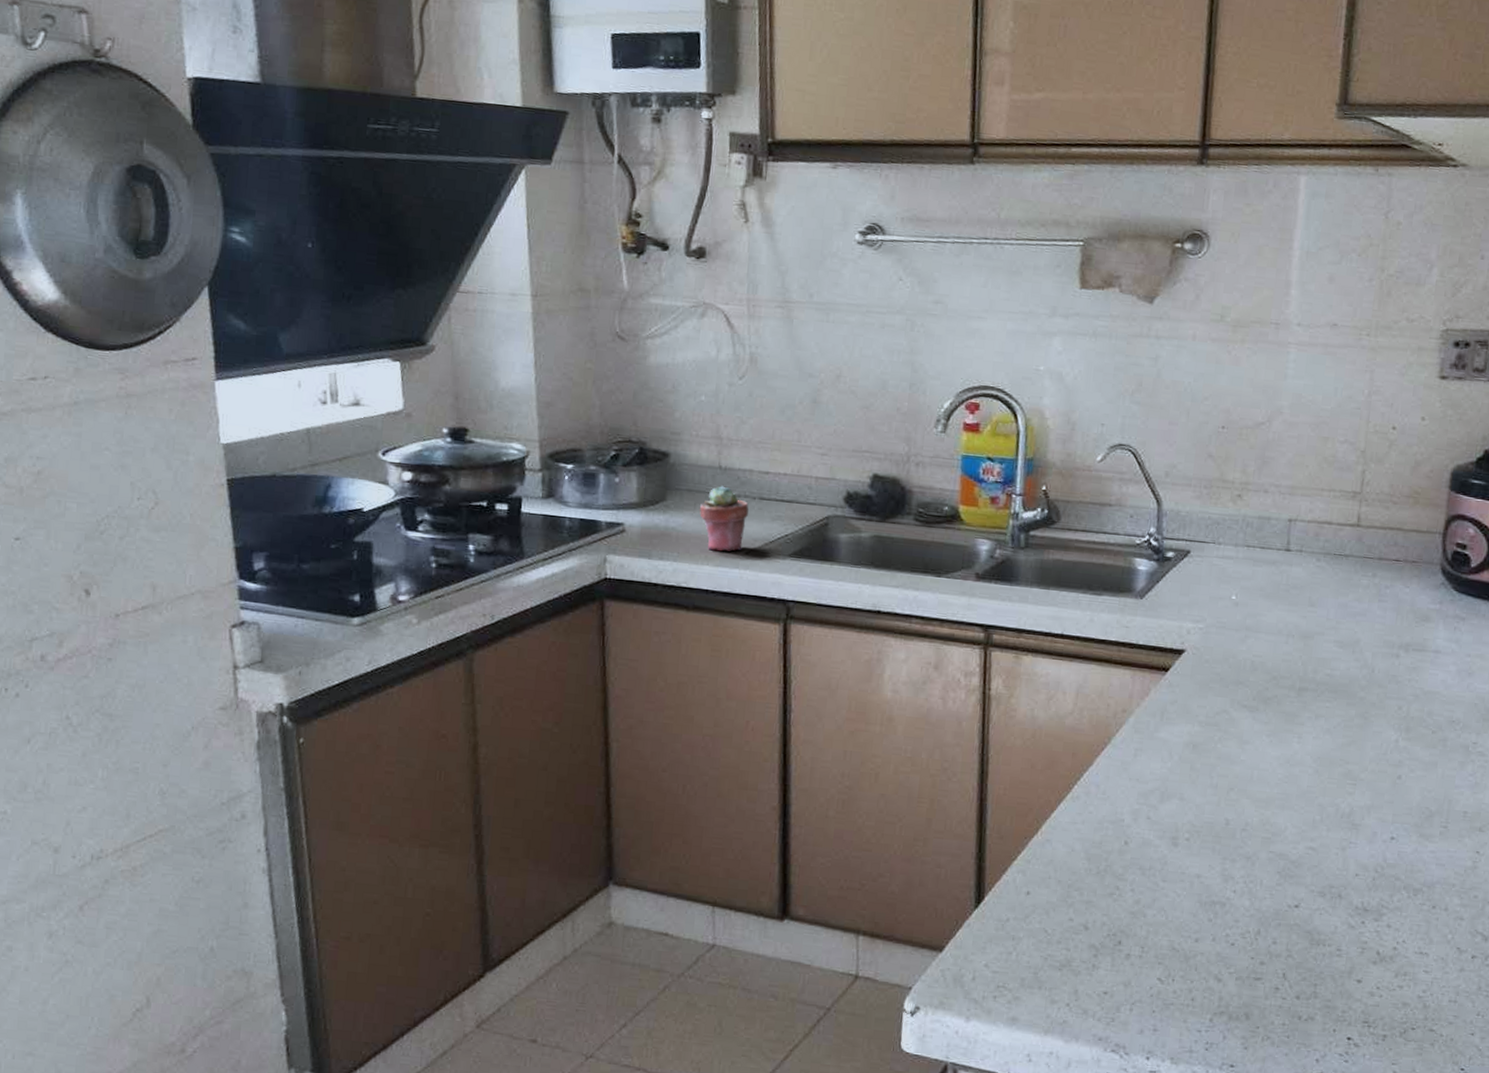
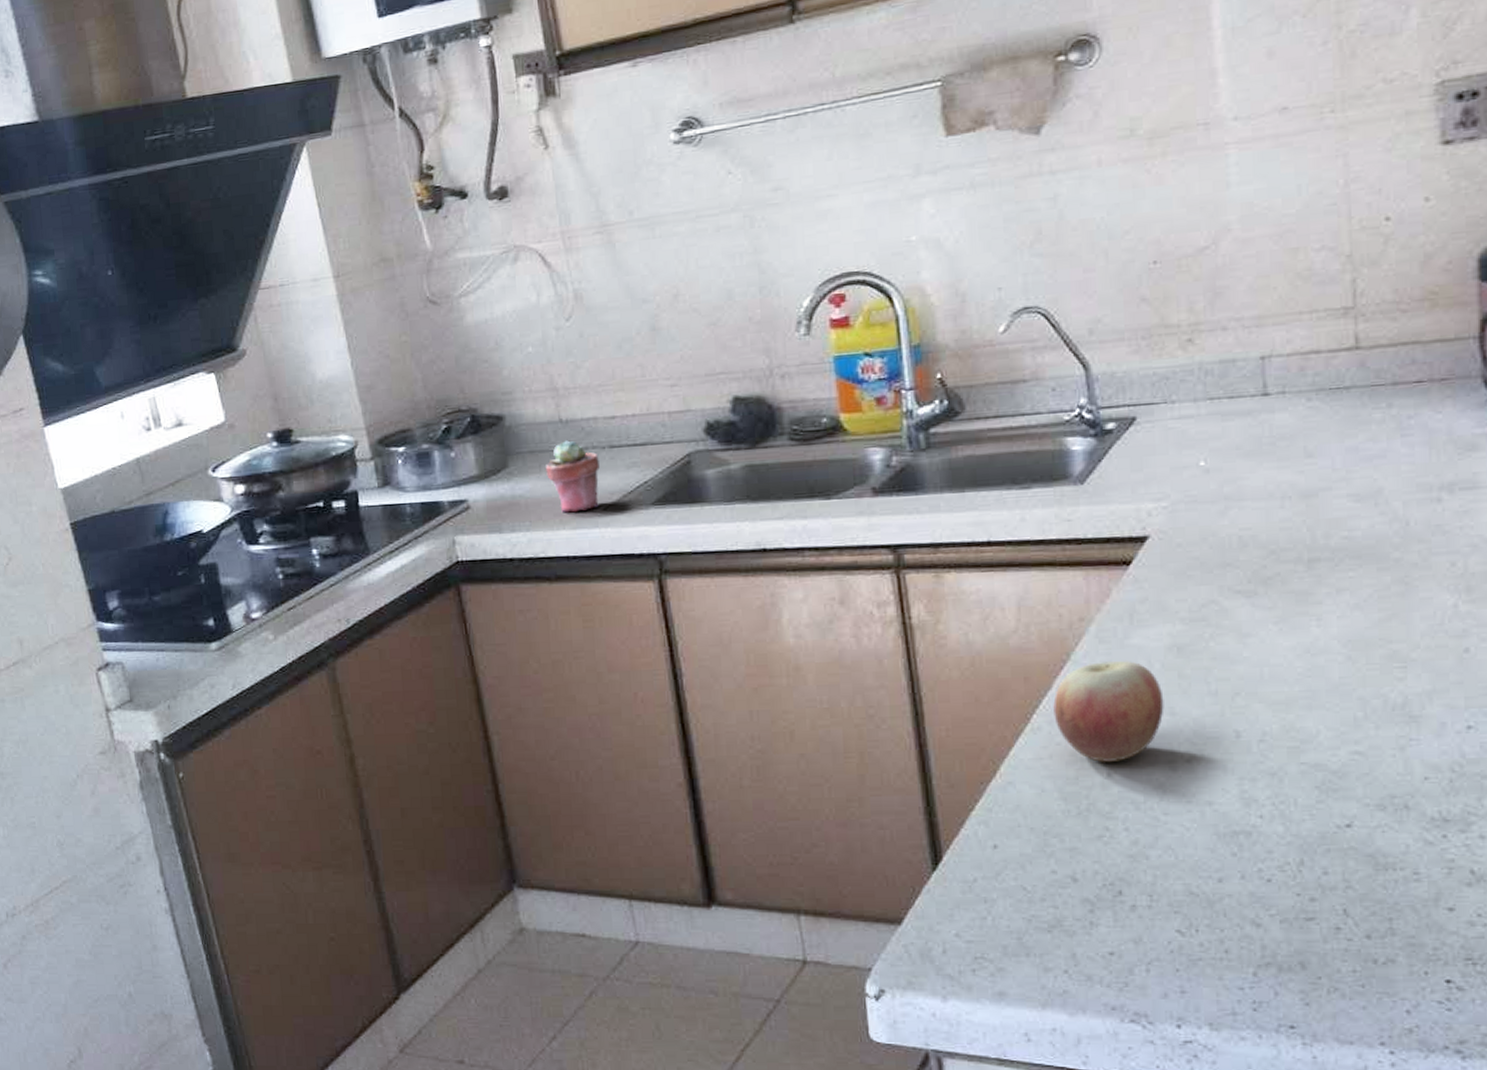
apple: none [1090,748,1177,833] -> present [1053,661,1164,762]

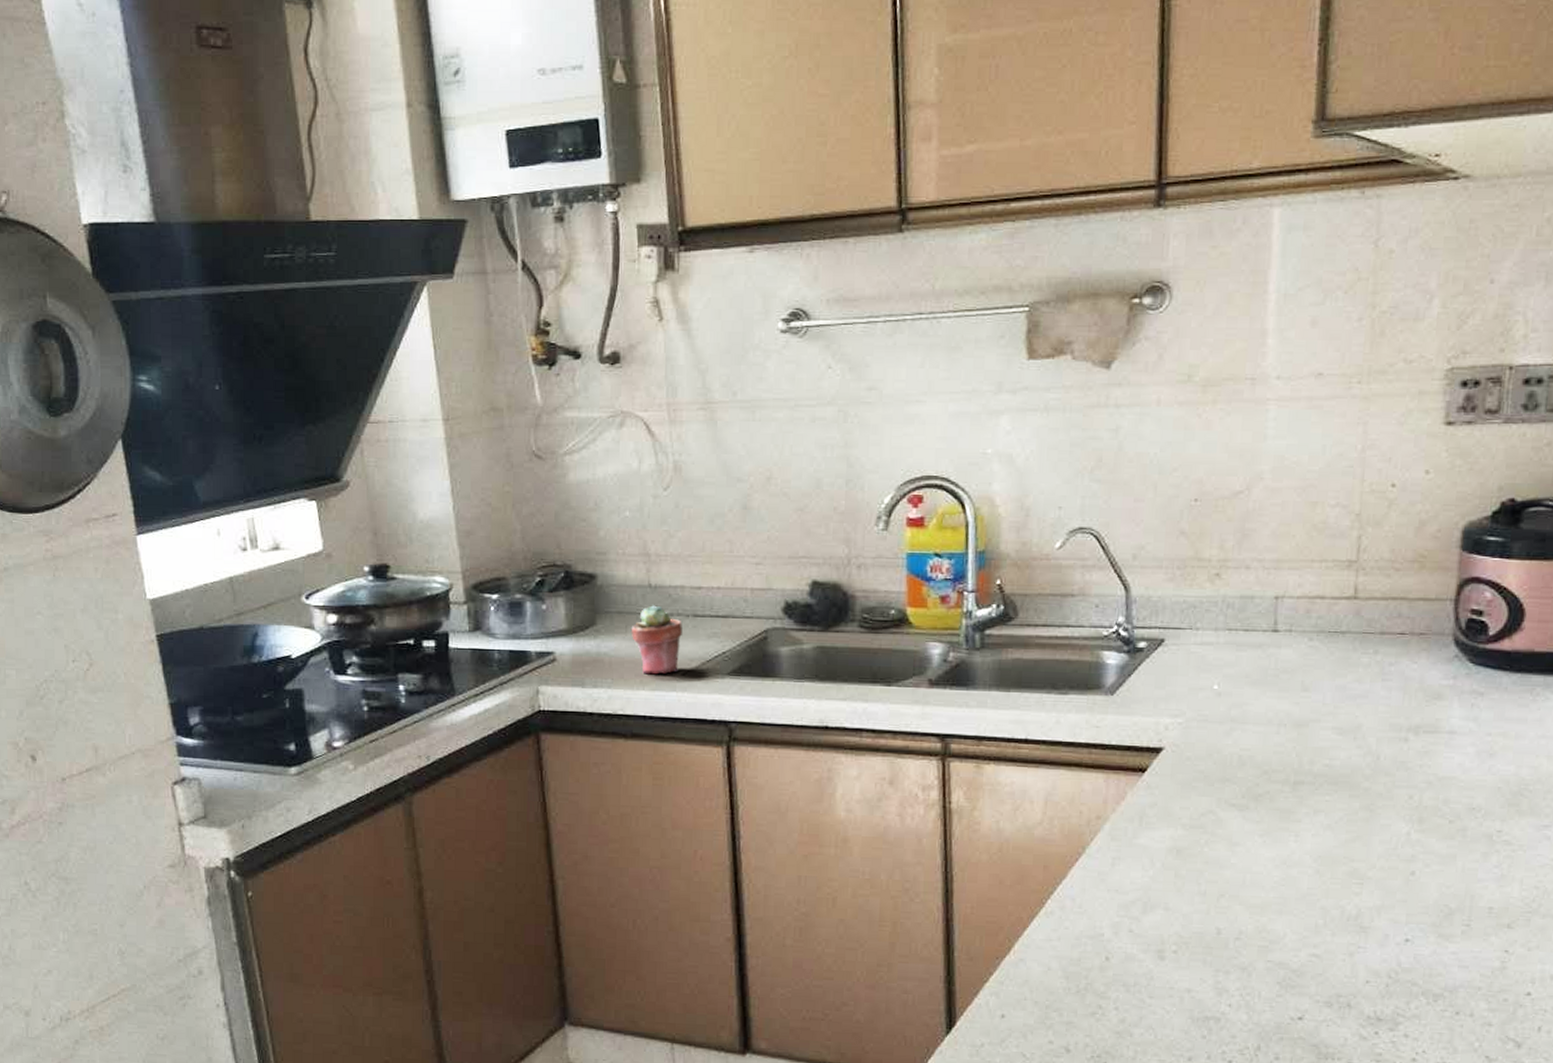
apple: present [1053,661,1164,762] -> none [1065,857,1161,948]

